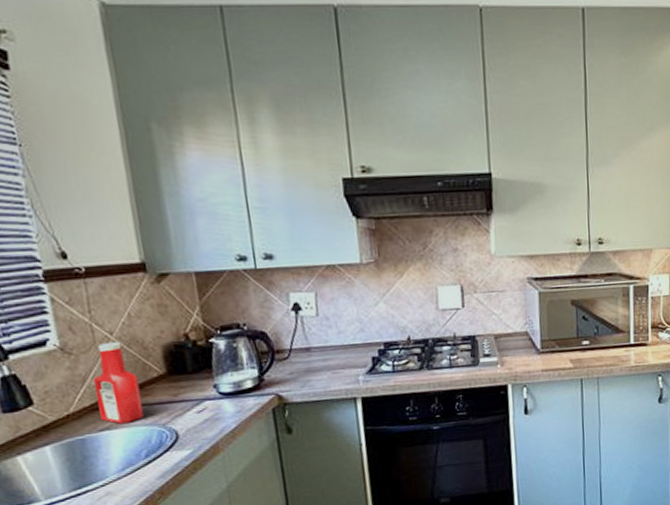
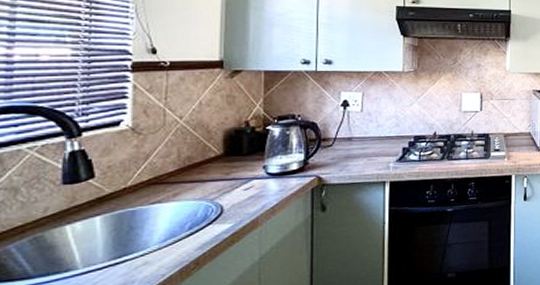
ketchup bottle: present [93,342,144,424] -> none [155,125,196,198]

